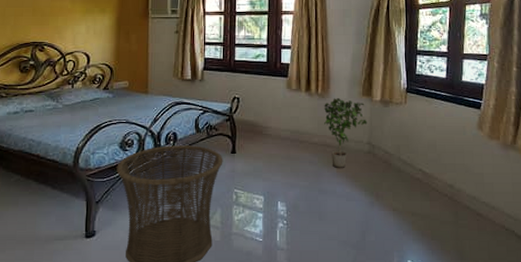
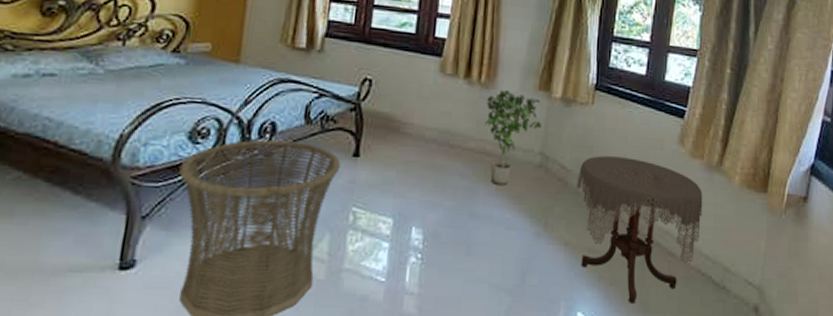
side table: none [398,142,503,253] -> present [576,156,703,303]

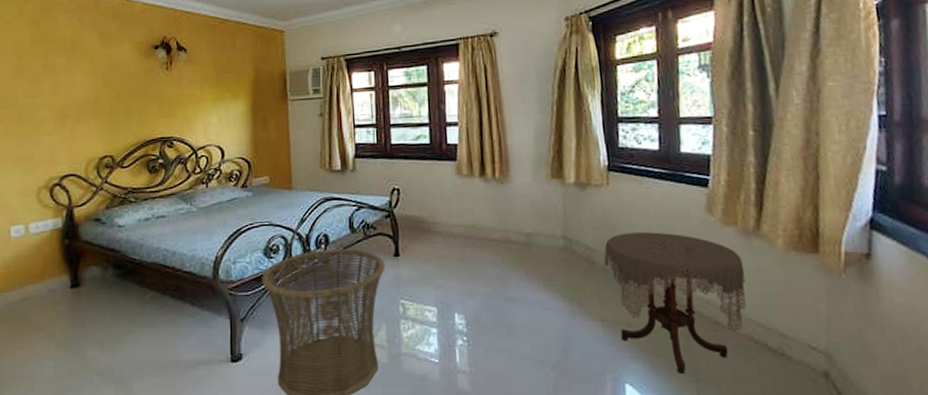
potted plant: present [485,90,542,185] -> none [504,183,560,270]

